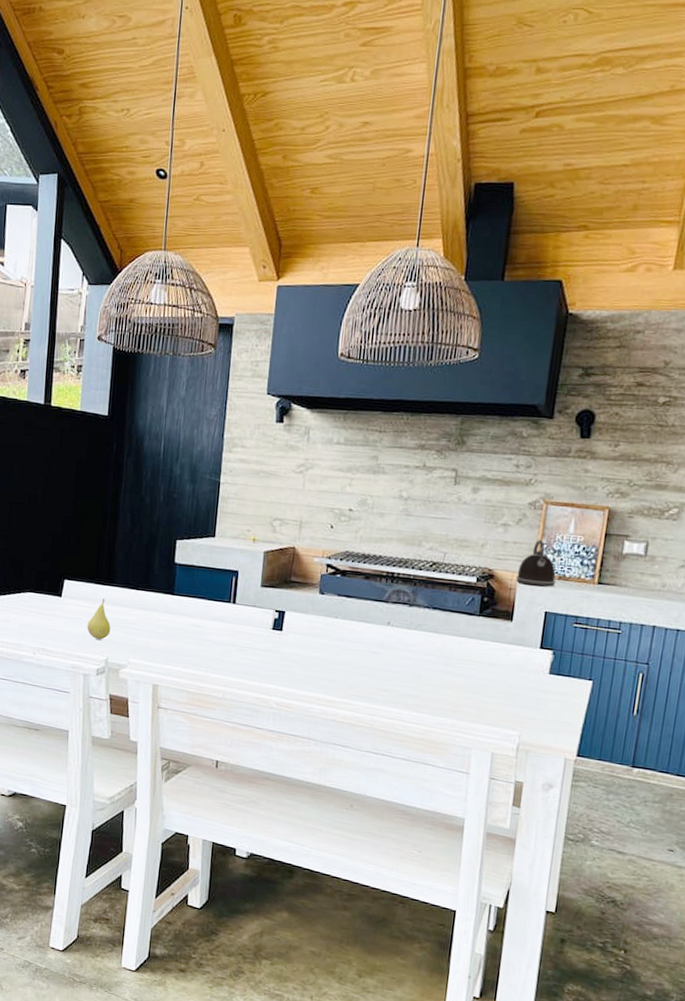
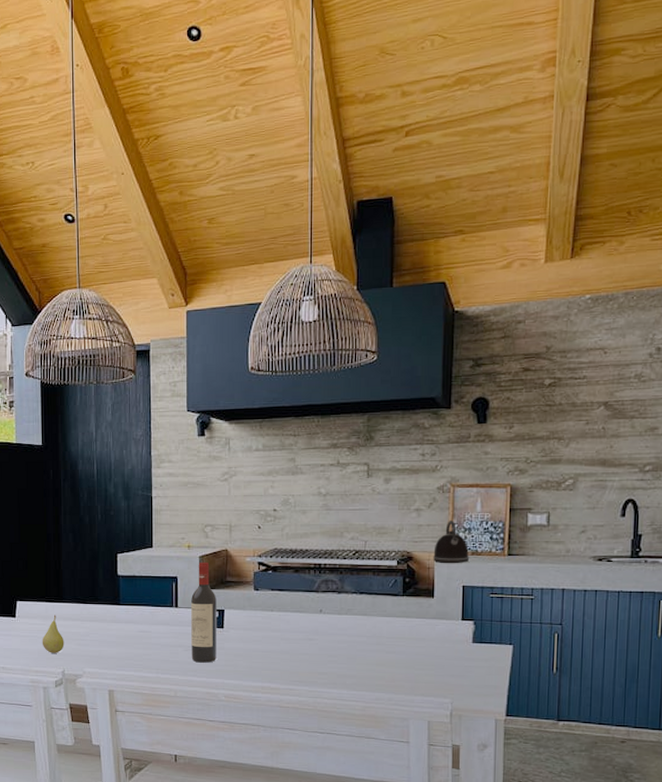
wine bottle: none [244,558,278,667] -> present [191,563,216,663]

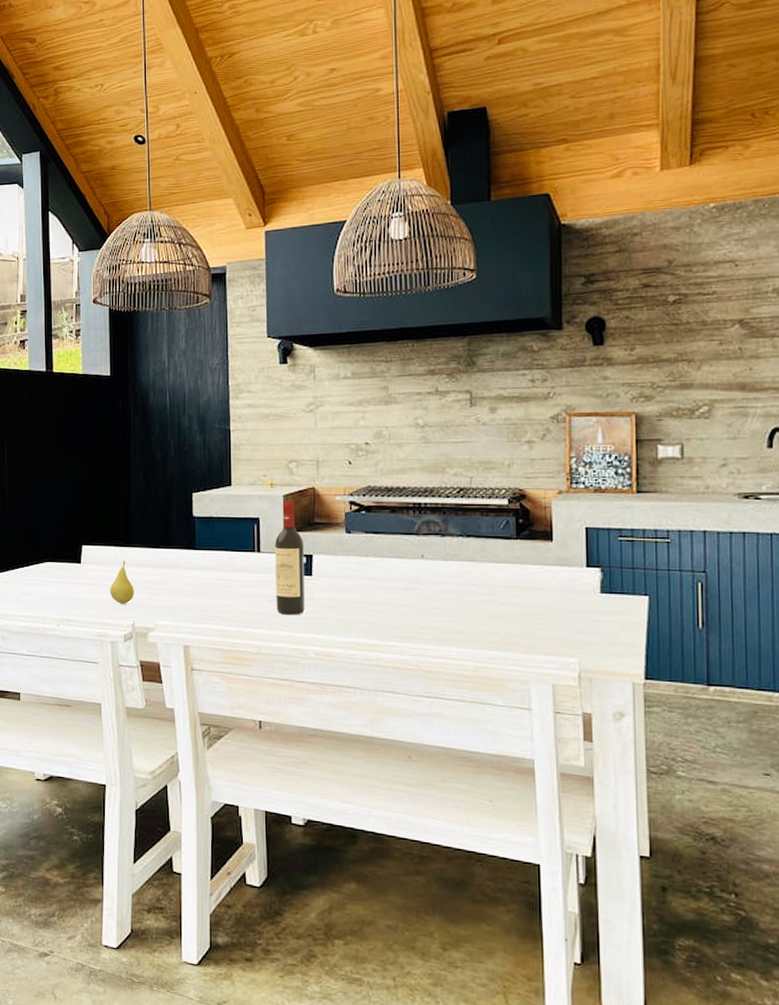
kettle: present [433,521,470,564] -> none [550,454,592,503]

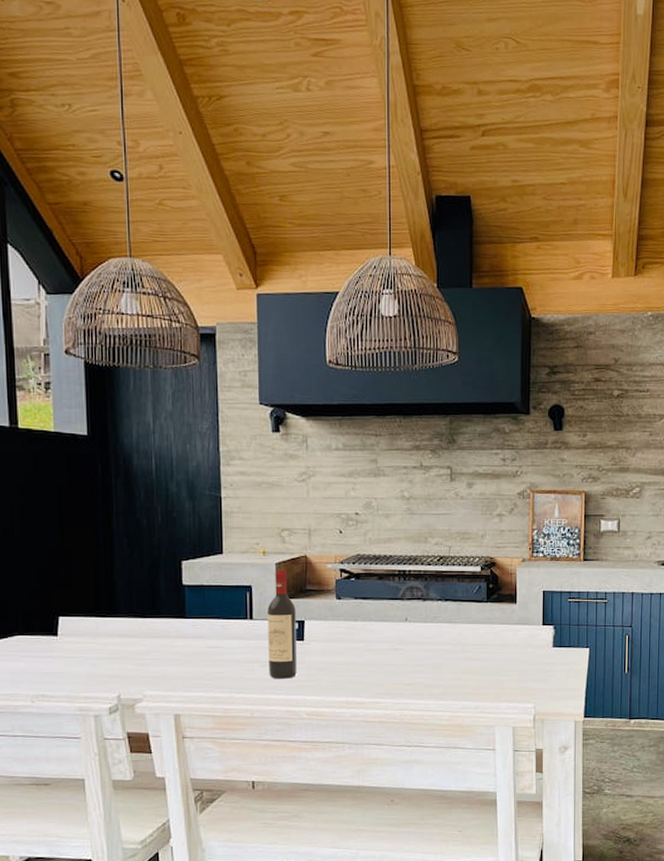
fruit: present [109,560,134,604] -> none [91,631,120,676]

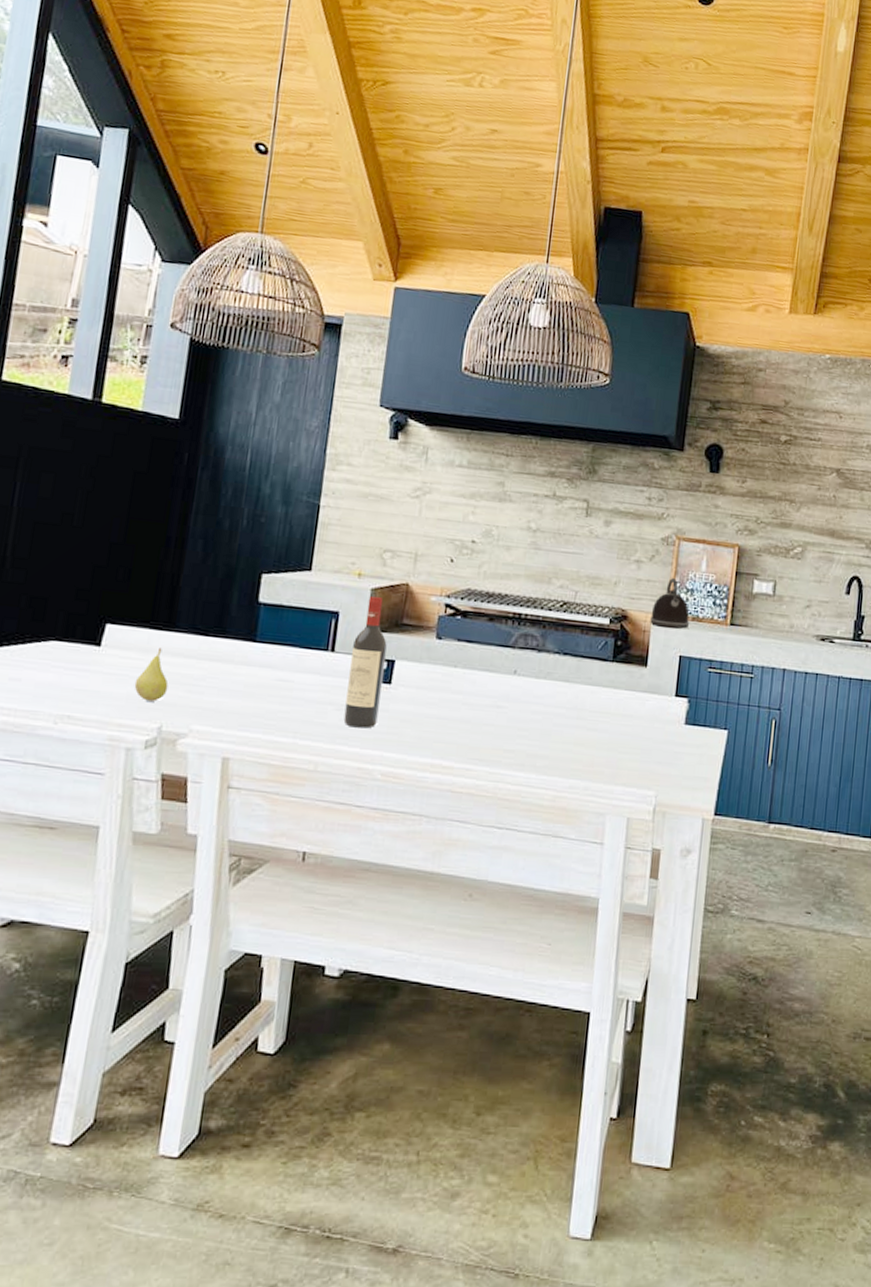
fruit: none [91,631,120,676] -> present [134,647,169,702]
kettle: none [515,526,549,570] -> present [650,578,690,629]

